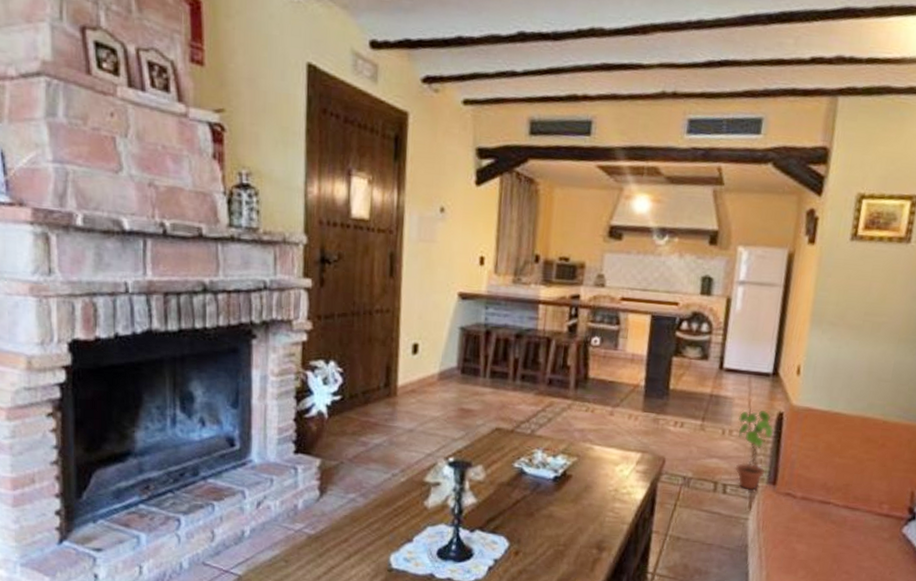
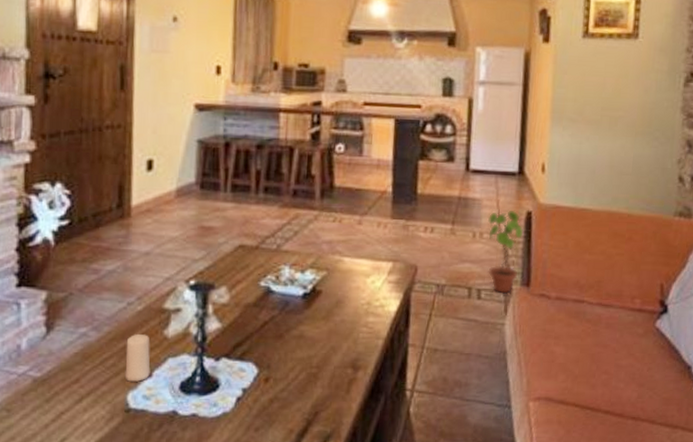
candle: none [388,502,412,545] -> present [125,333,151,382]

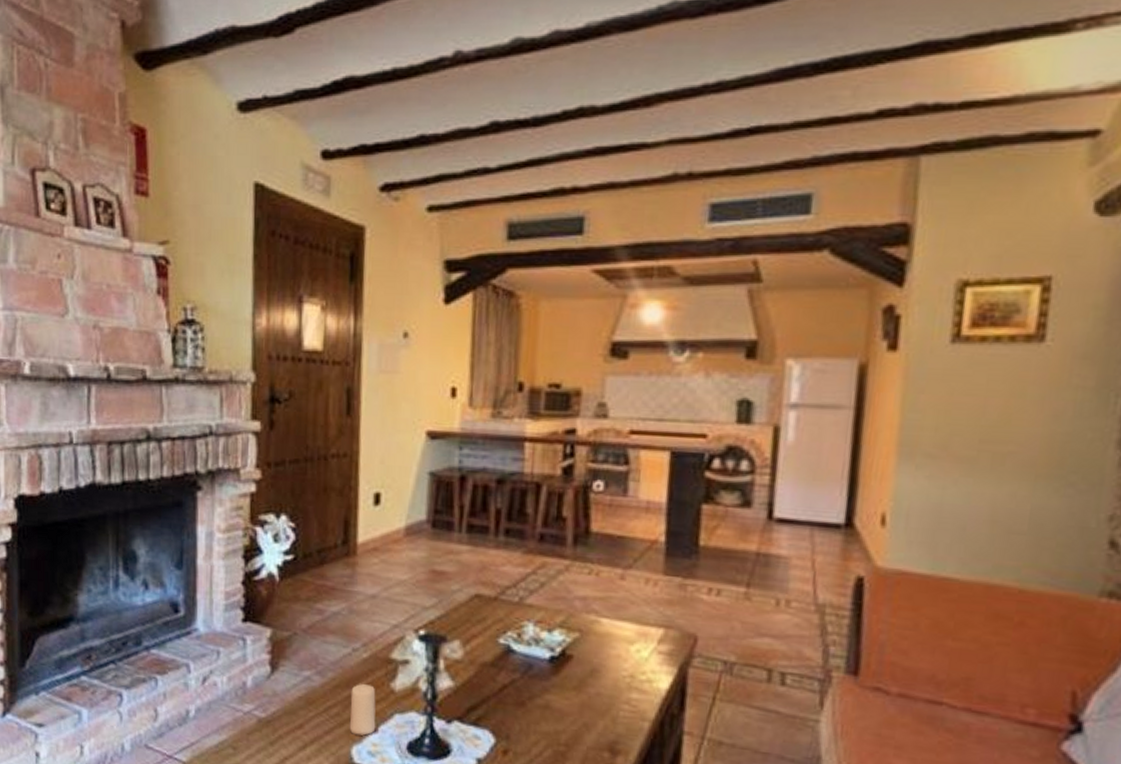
potted plant: present [488,210,524,294] -> none [796,573,852,683]

